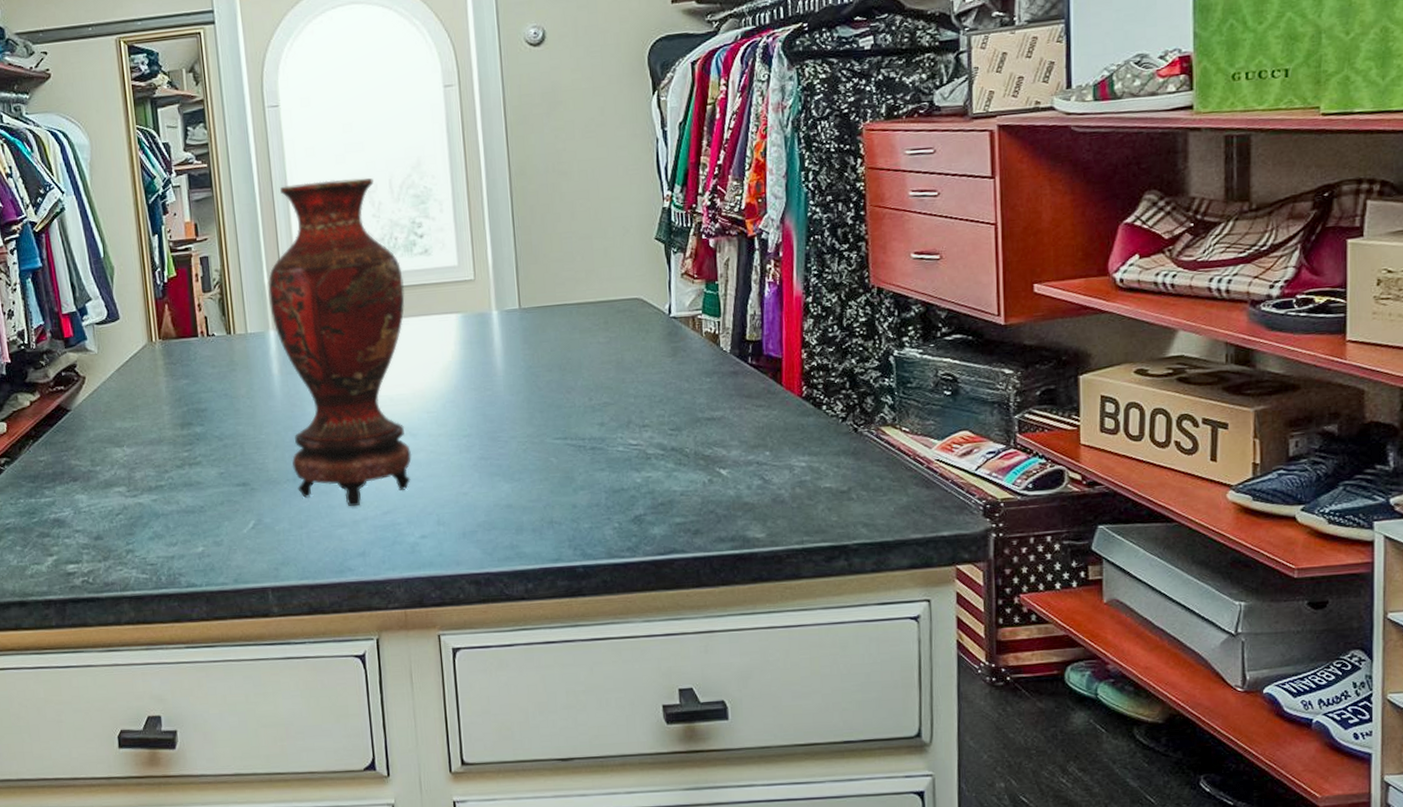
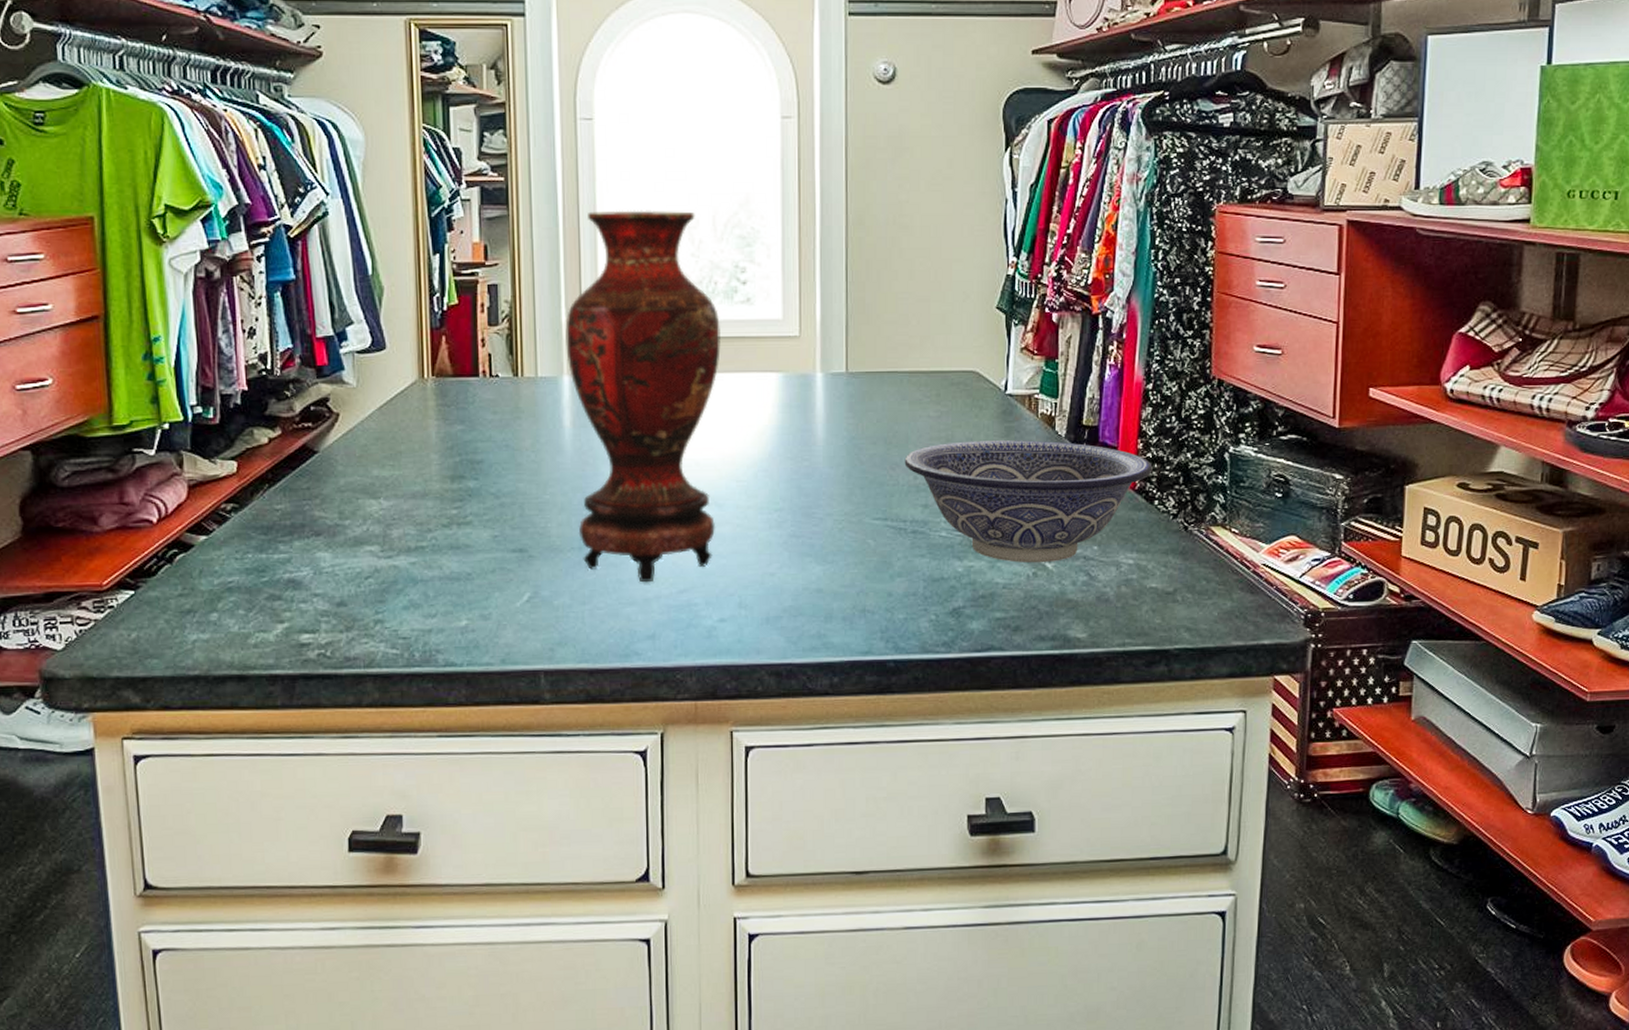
decorative bowl: none [579,357,818,471] -> present [904,440,1153,563]

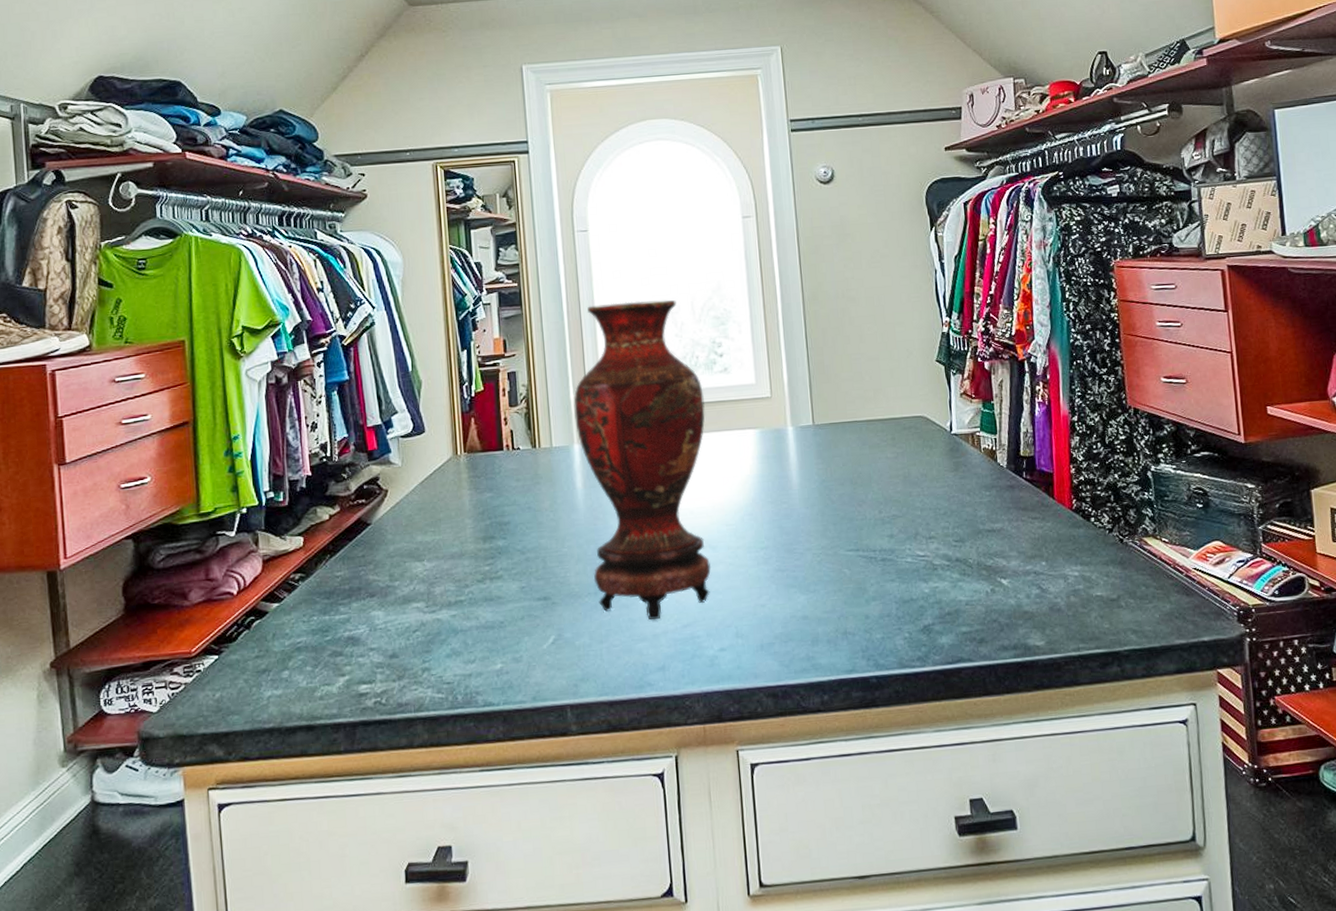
decorative bowl: present [904,440,1153,563] -> none [869,471,1086,581]

